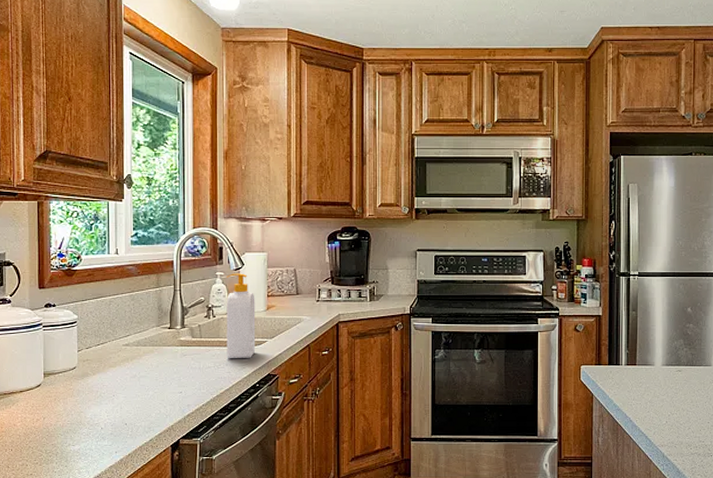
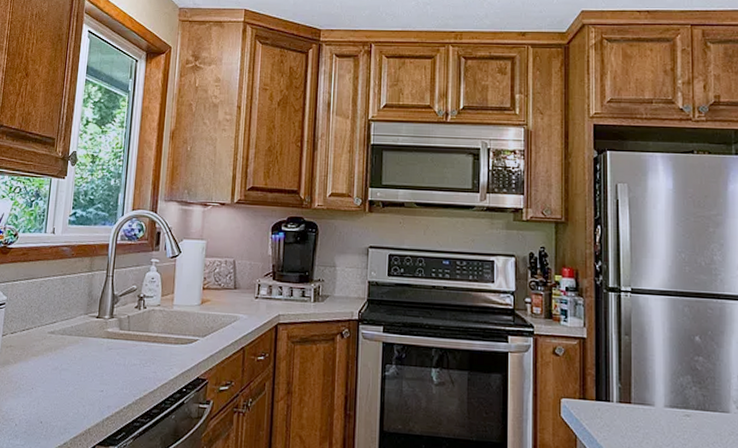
soap bottle: present [226,273,256,359] -> none [154,261,190,358]

